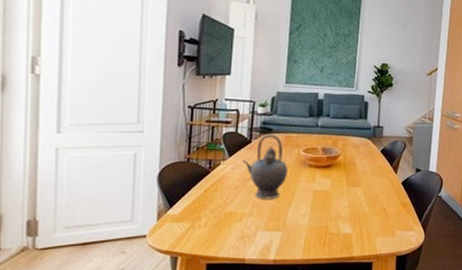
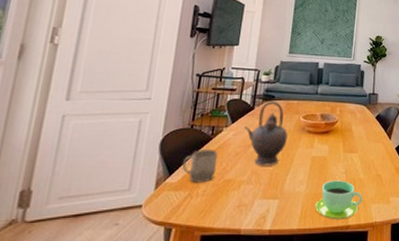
cup: none [183,182,217,215] -> present [182,148,218,183]
cup: none [318,214,368,252] -> present [314,180,363,220]

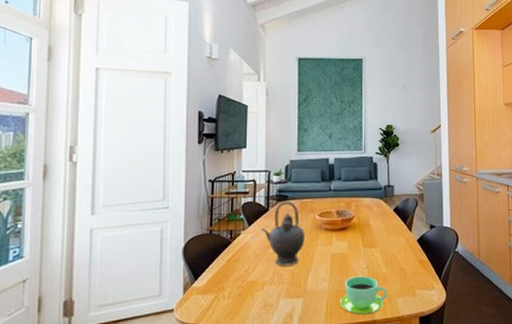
cup: present [182,148,218,183] -> none [207,252,238,286]

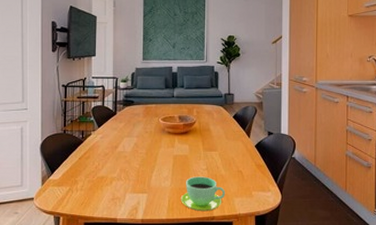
teapot: present [261,201,305,266] -> none [109,106,149,165]

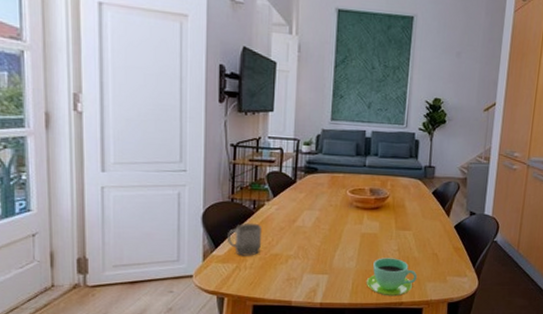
cup: none [62,150,89,180] -> present [228,223,261,256]

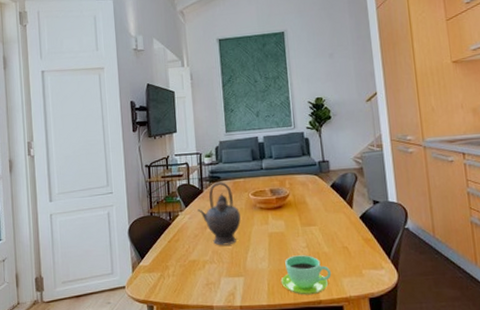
cup: present [228,223,261,256] -> none [150,233,180,265]
teapot: none [287,174,334,242] -> present [197,182,241,246]

